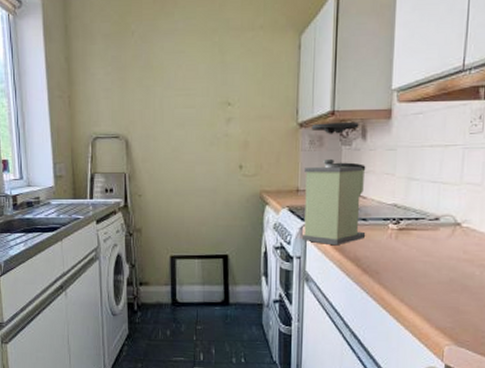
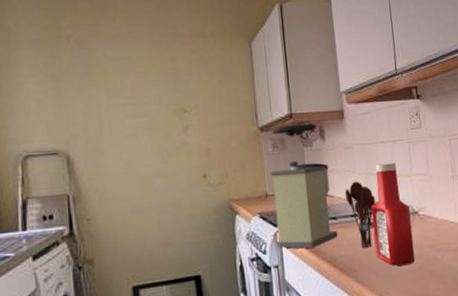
utensil holder: none [379,184,414,254] -> present [344,181,376,249]
ketchup bottle: none [404,169,452,275] -> present [371,162,415,266]

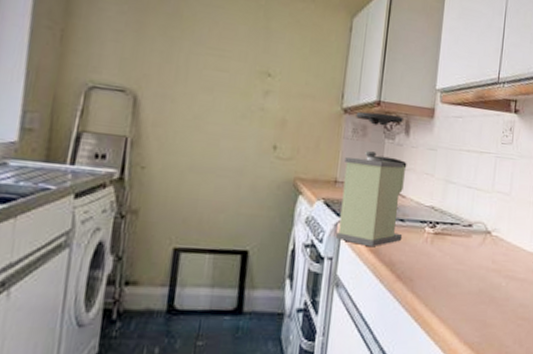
utensil holder: present [344,181,376,249] -> none [417,185,450,260]
ketchup bottle: present [371,162,415,266] -> none [437,172,483,285]

